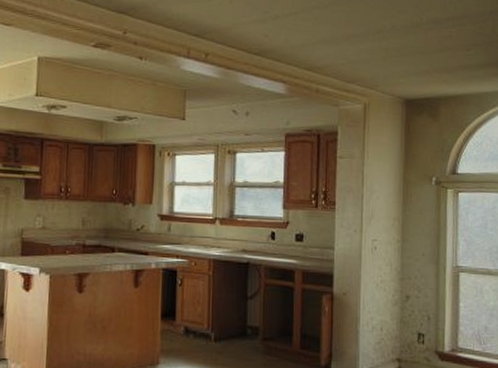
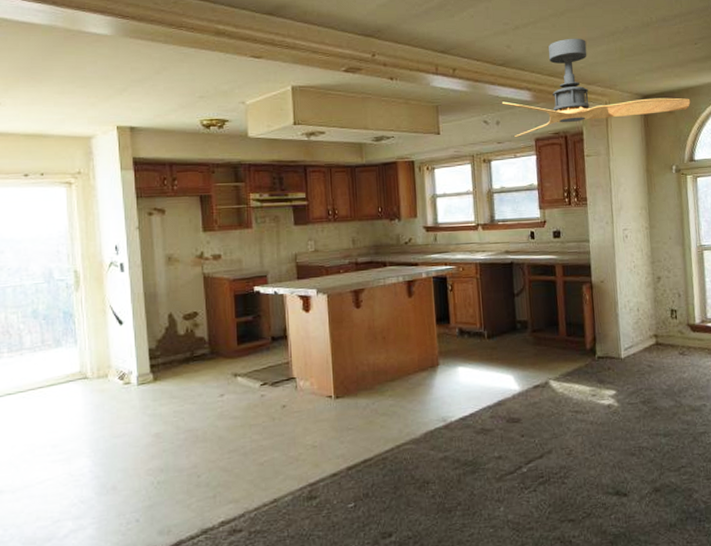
ceiling fan: none [253,32,458,131] -> present [501,38,691,138]

